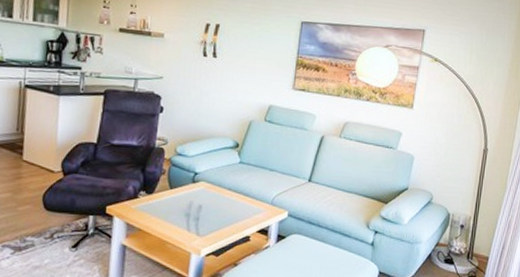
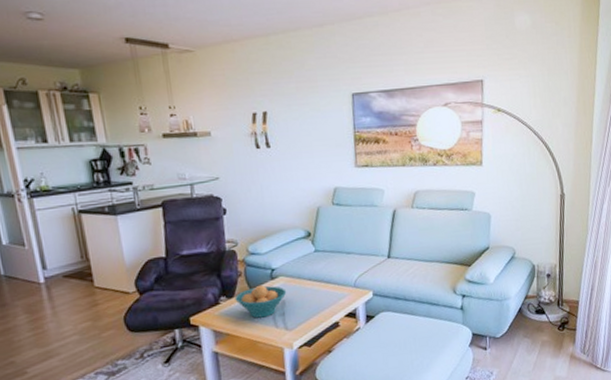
fruit bowl: none [153,186,205,219] -> present [235,285,287,318]

